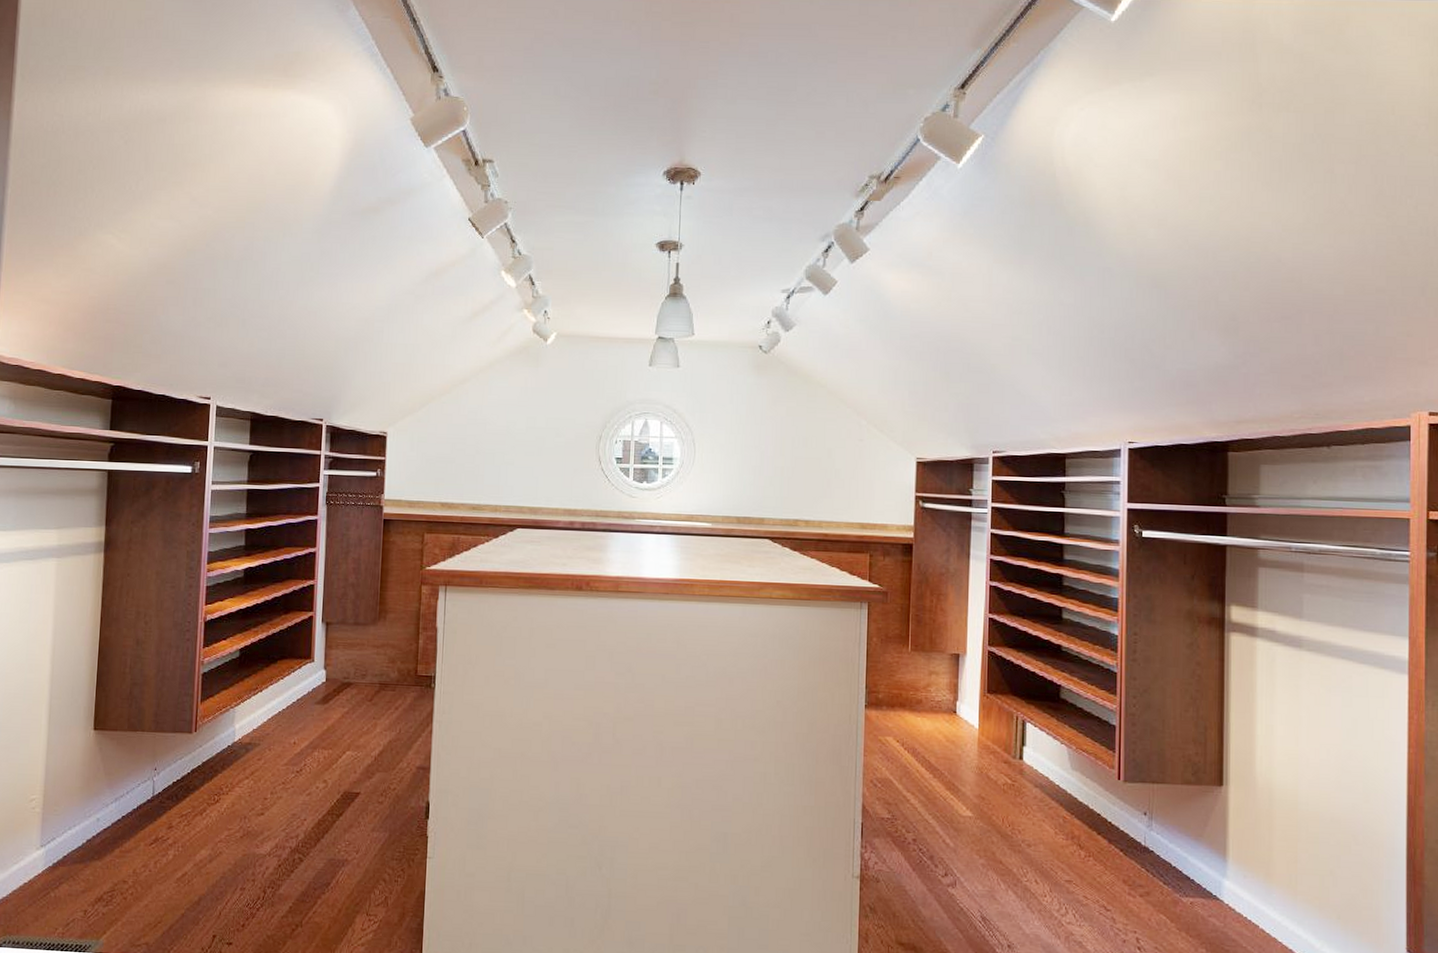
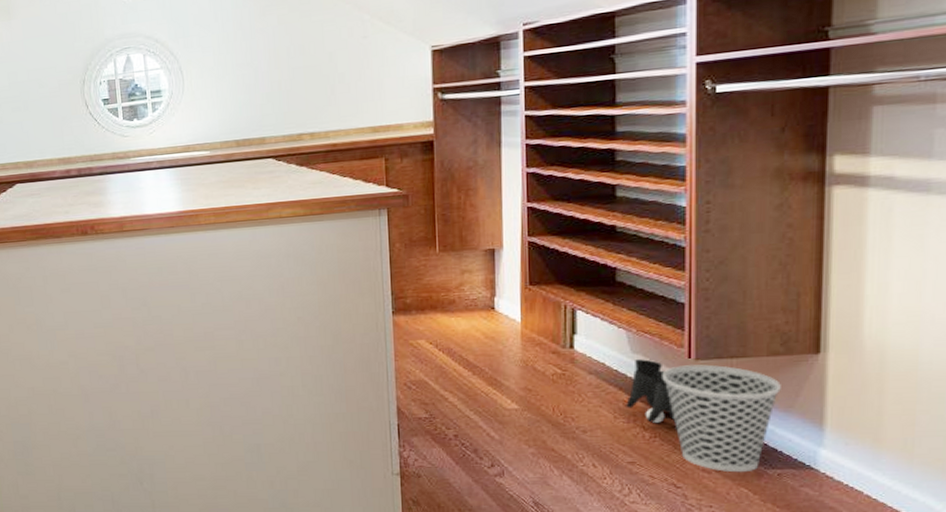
boots: none [1065,776,1107,842] -> present [626,359,676,423]
wastebasket: none [1096,786,1192,899] -> present [662,364,781,473]

